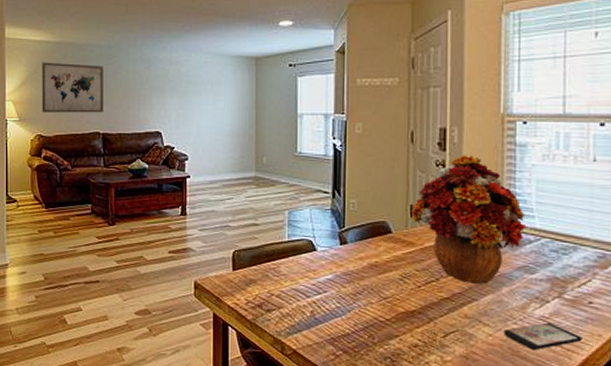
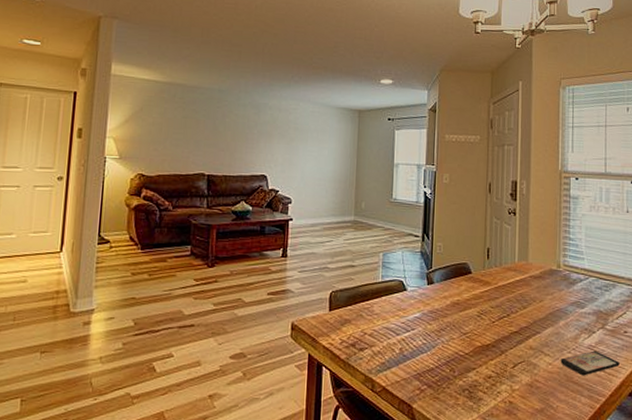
wall art: present [42,62,103,113] -> none [145,101,213,155]
flower arrangement: present [412,155,525,284] -> none [488,204,577,318]

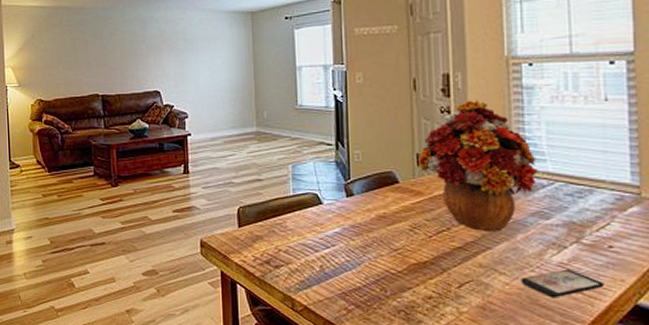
flower arrangement: none [488,204,577,318] -> present [418,100,537,231]

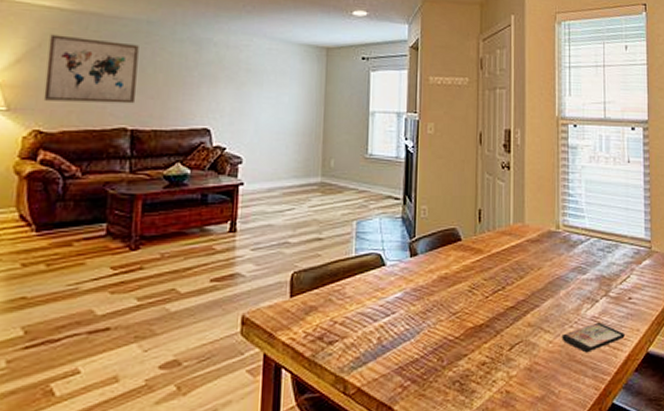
wall art: none [38,27,101,77] -> present [43,34,139,104]
flower arrangement: present [418,100,537,231] -> none [480,156,577,289]

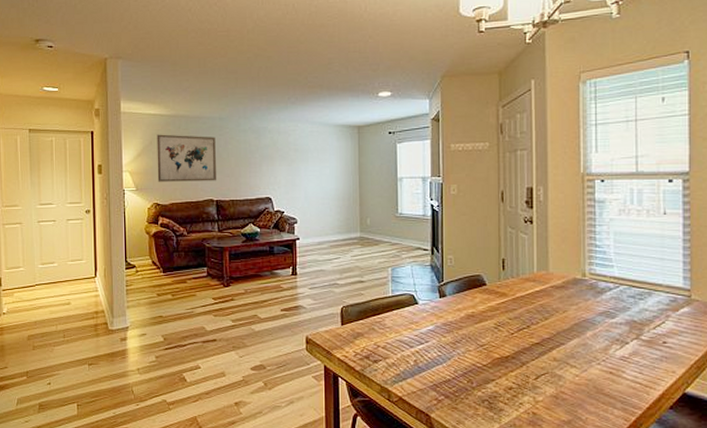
smartphone: present [562,322,625,353] -> none [589,362,658,388]

